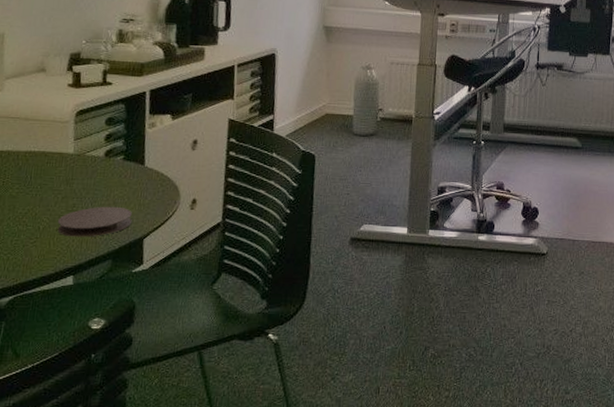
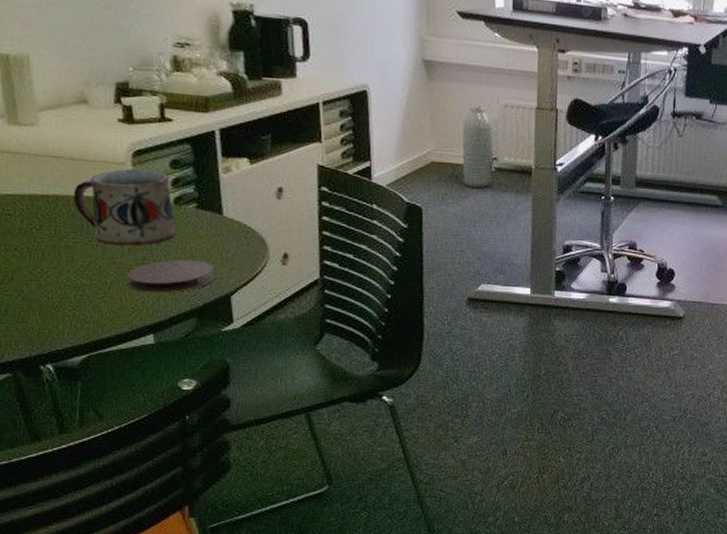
mug: none [22,127,104,195] -> present [74,169,177,246]

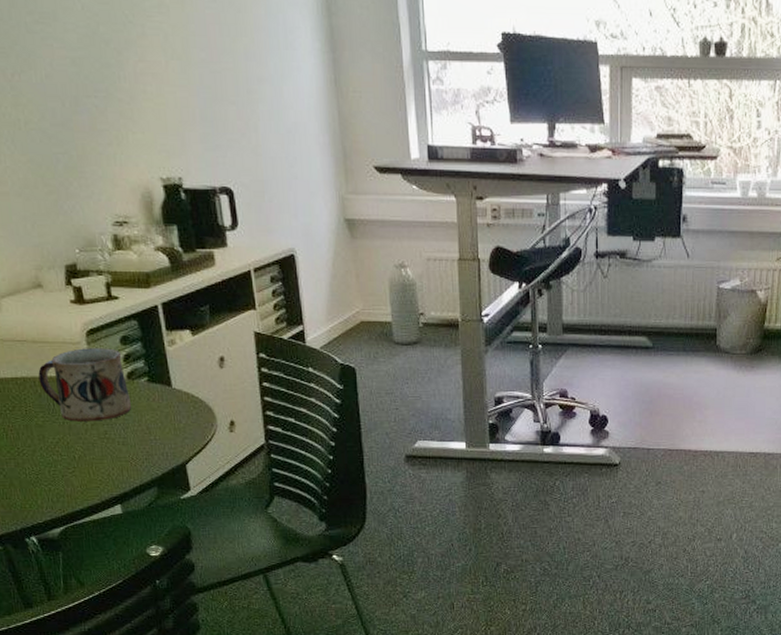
coaster: present [126,259,215,293] -> none [92,432,171,465]

